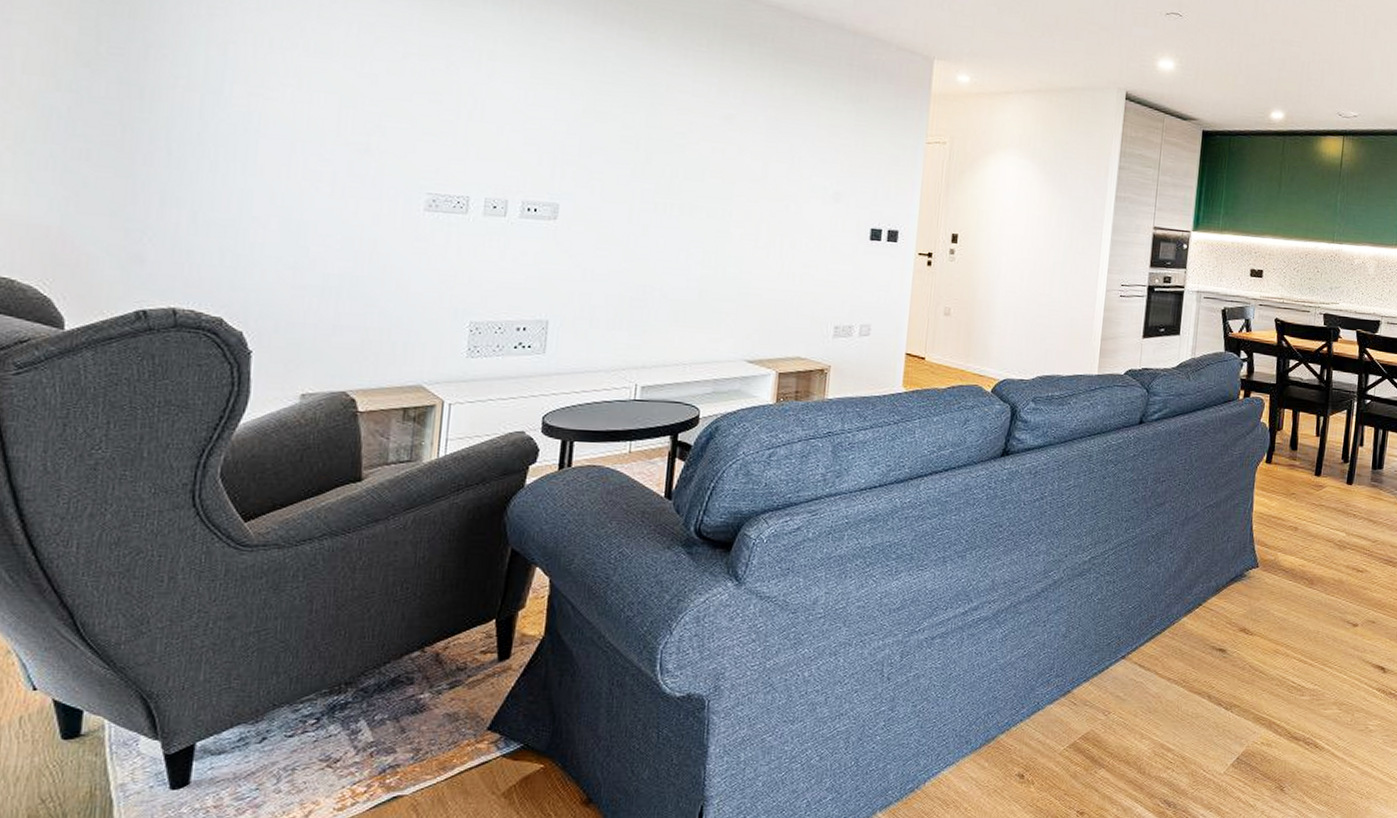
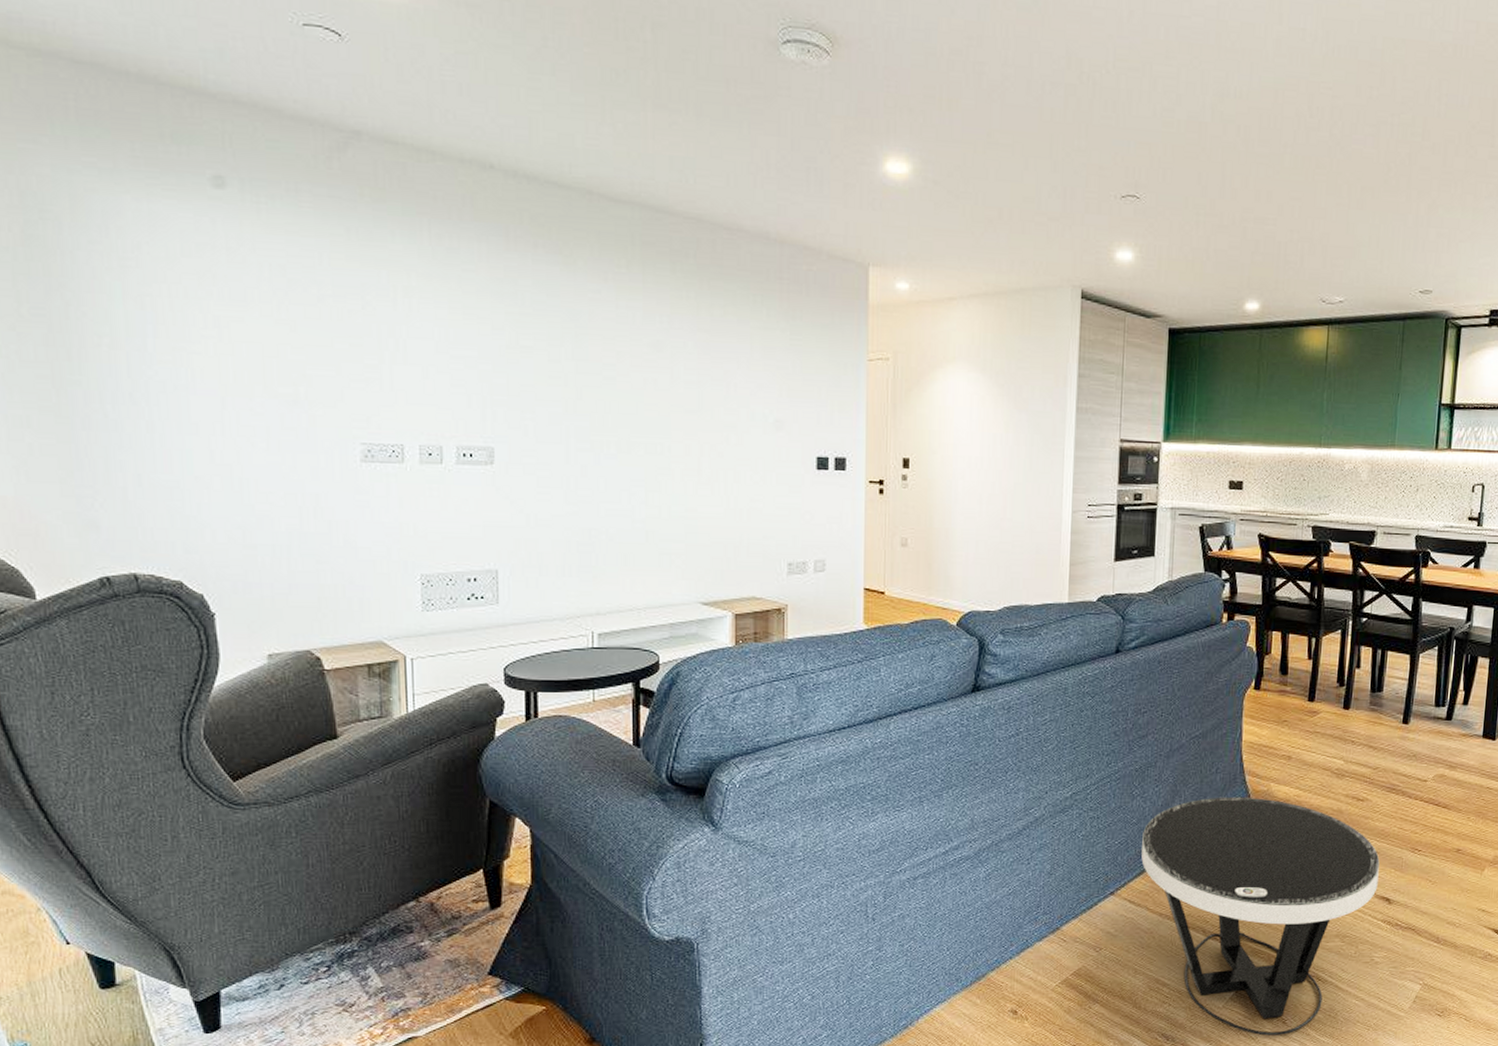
side table: none [1153,564,1376,803] -> present [1141,796,1380,1036]

